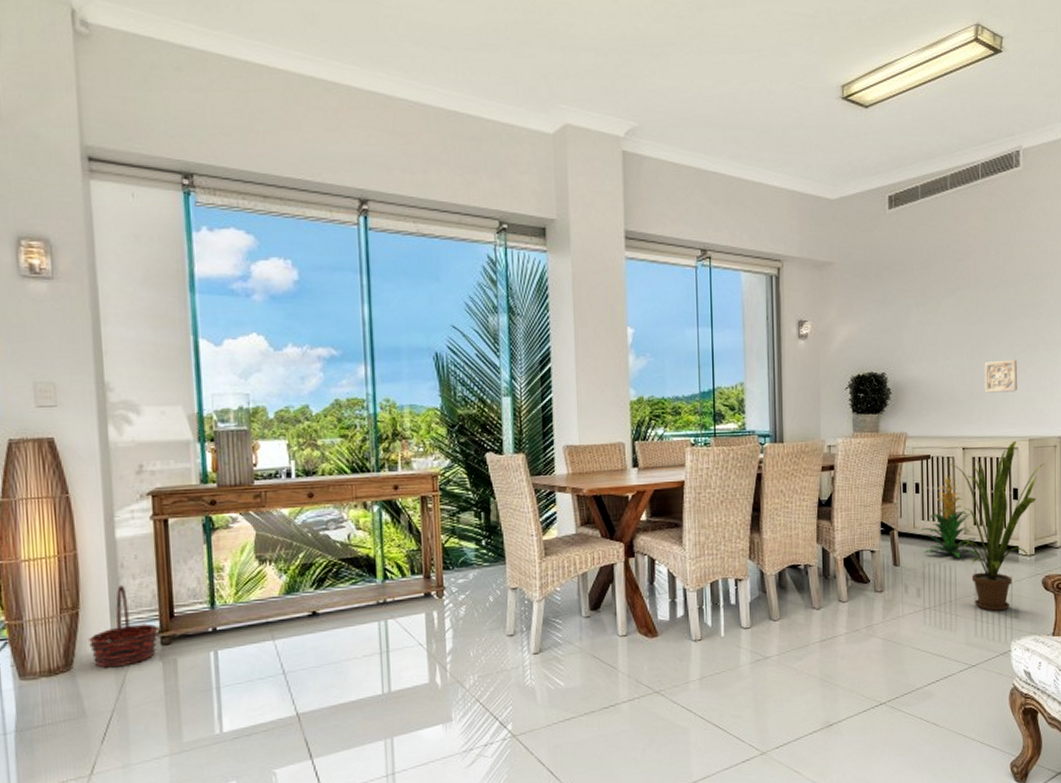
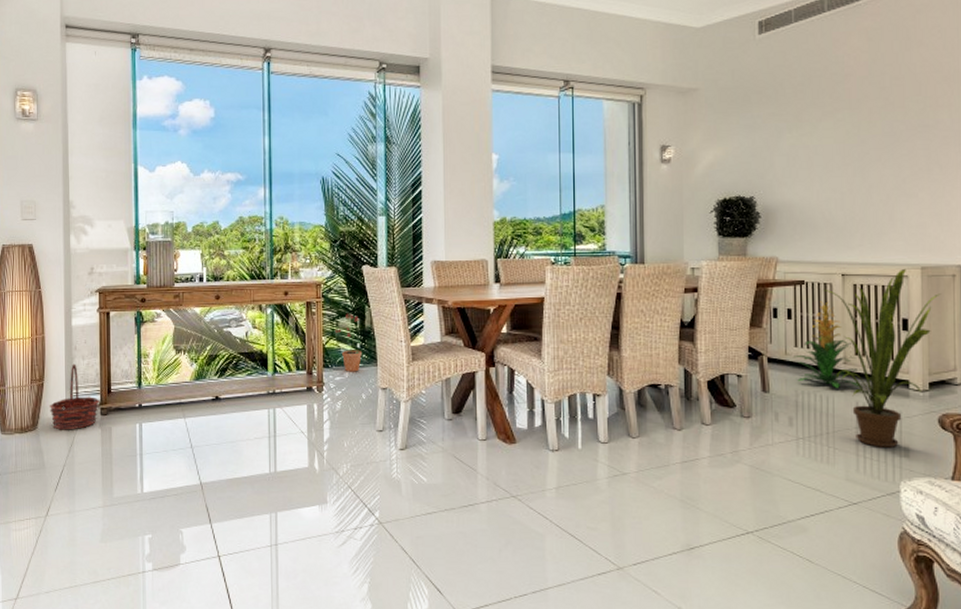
potted plant: none [456,507,488,573] -> present [335,313,362,372]
wall ornament: present [984,359,1017,393] -> none [867,183,907,218]

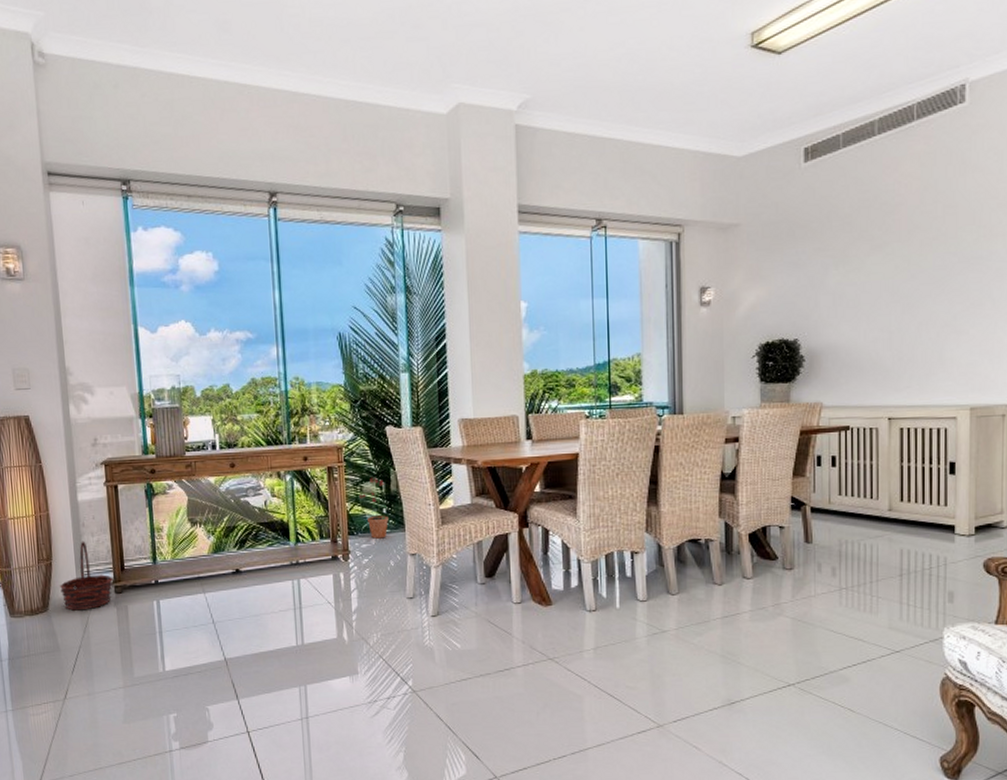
indoor plant: present [792,301,861,388] -> none [836,447,906,536]
house plant: present [824,268,941,447] -> none [870,409,990,594]

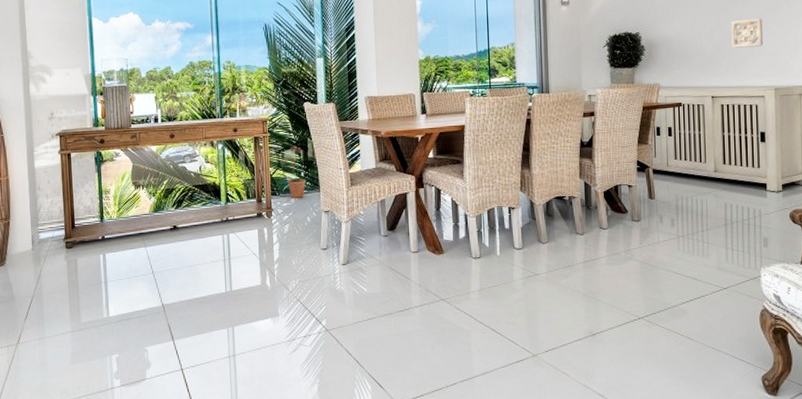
basket: present [59,541,114,611] -> none [15,202,65,264]
wall ornament: none [916,320,957,358] -> present [731,18,763,48]

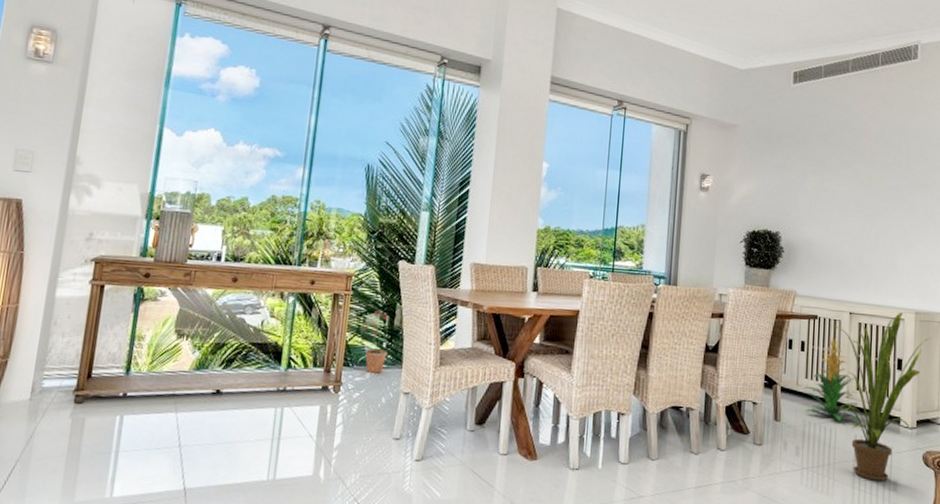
indoor plant: none [673,120,728,193] -> present [803,336,860,421]
house plant: none [697,90,791,240] -> present [834,312,930,481]
wall ornament: present [731,18,763,48] -> none [874,233,907,265]

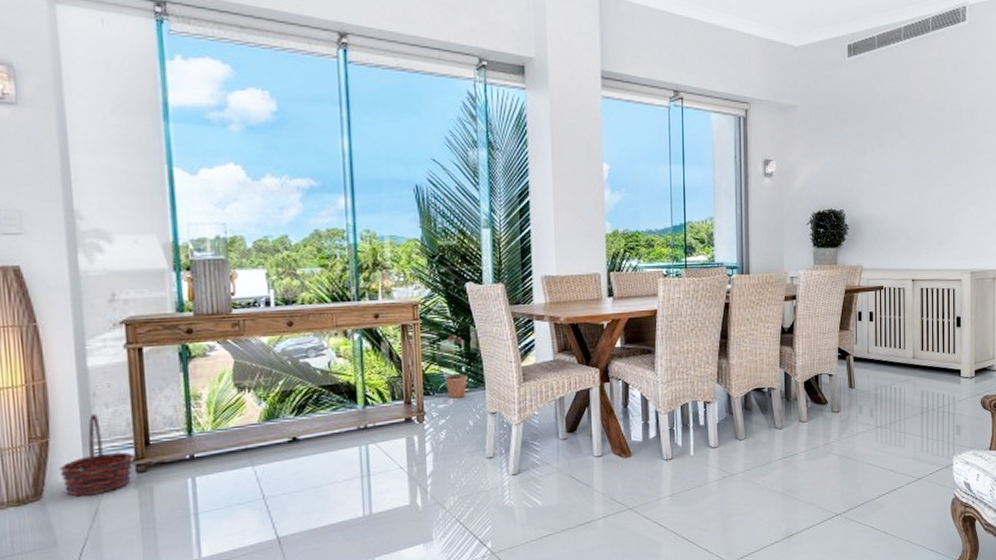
basket: none [9,340,77,419] -> present [58,413,135,497]
indoor plant: present [803,336,860,421] -> none [873,304,925,380]
house plant: present [834,312,930,481] -> none [898,273,985,429]

